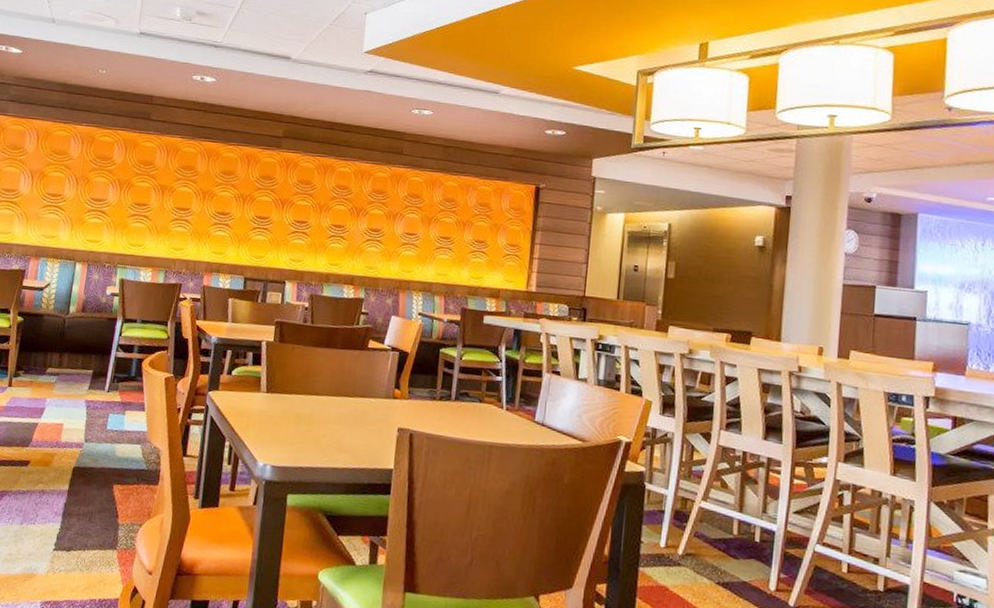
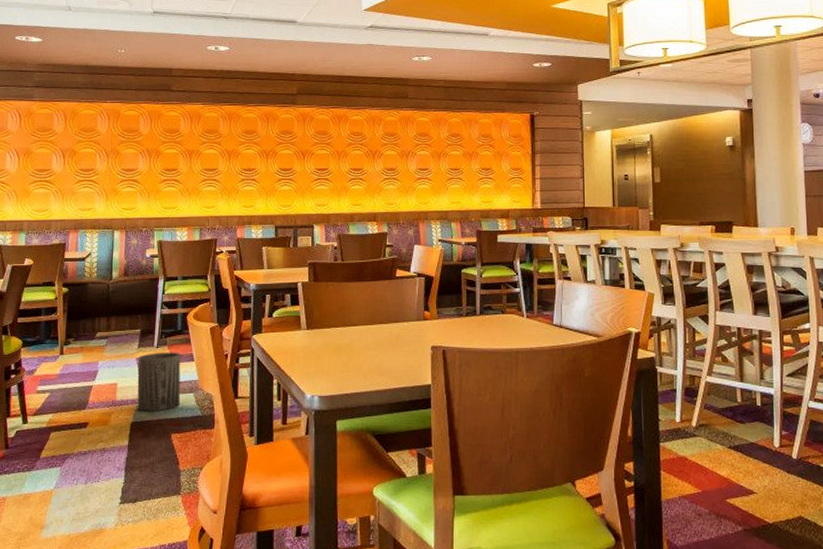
trash can: none [81,396,132,459] -> present [137,352,181,412]

